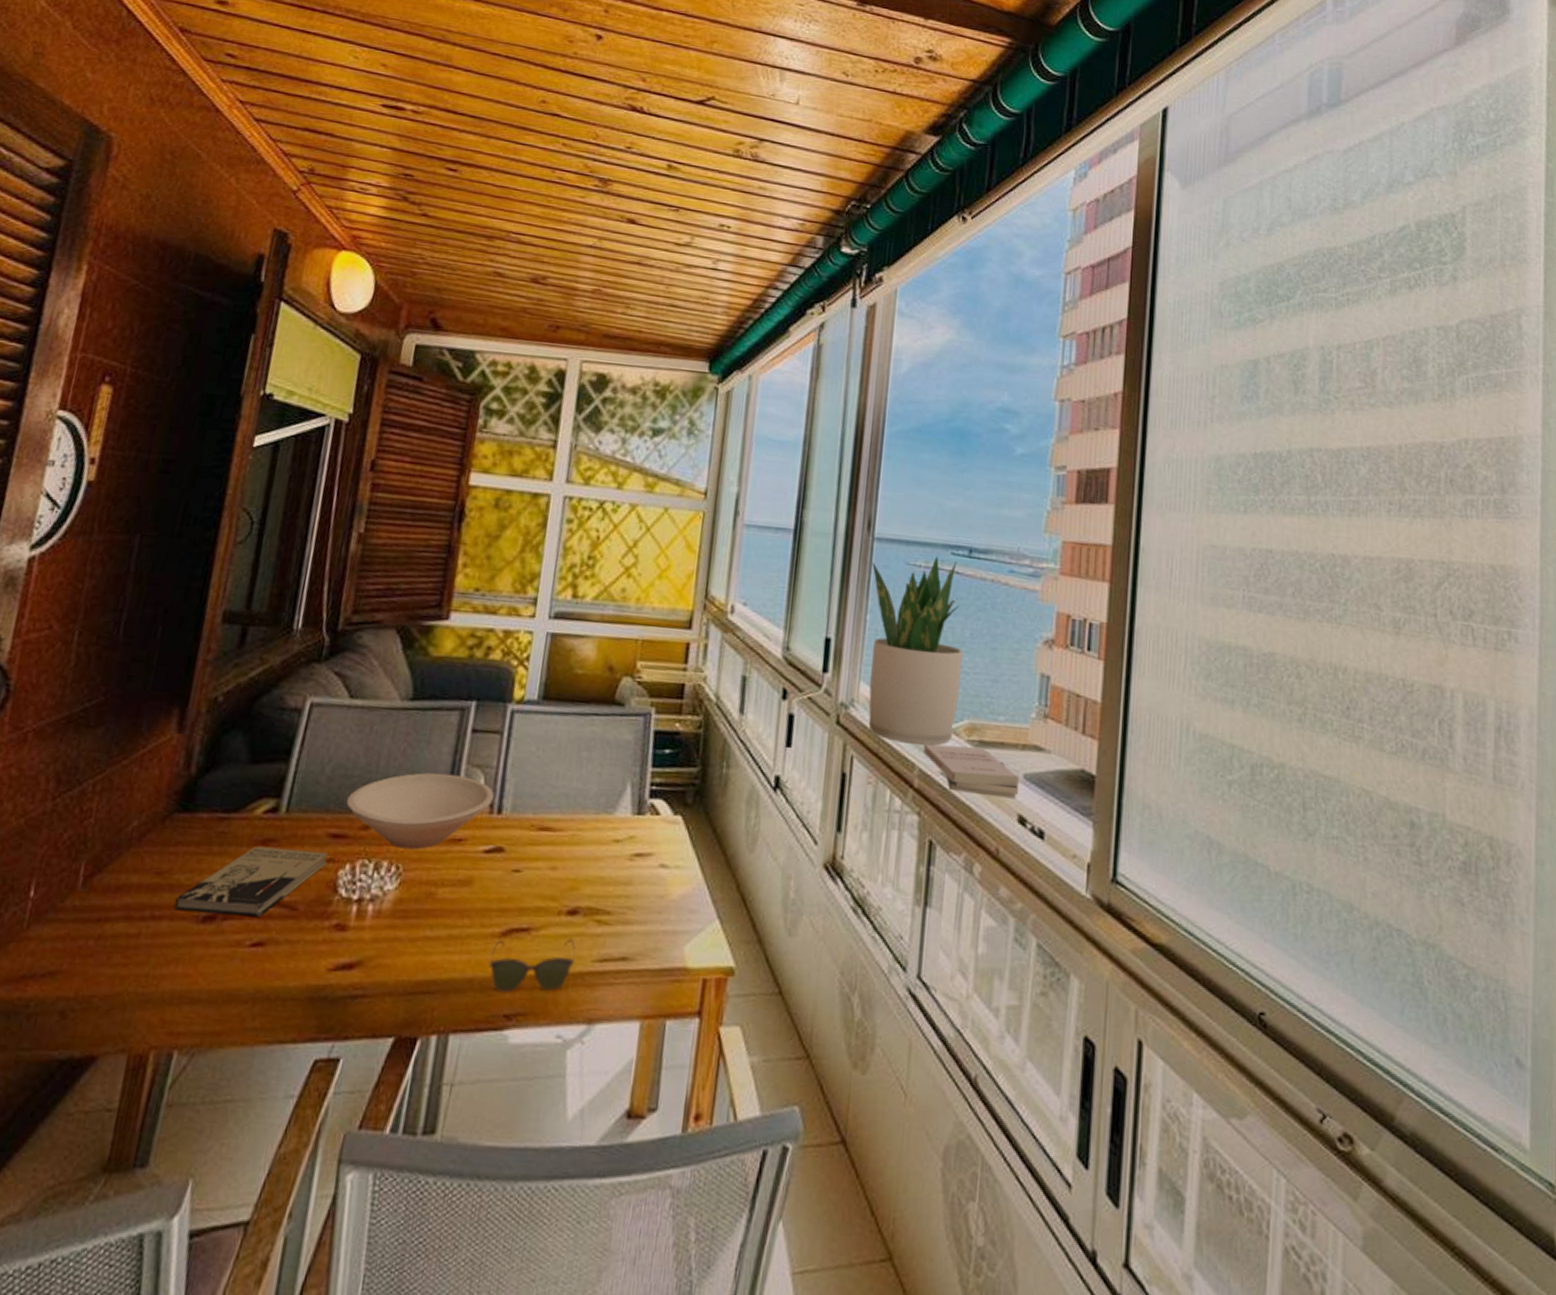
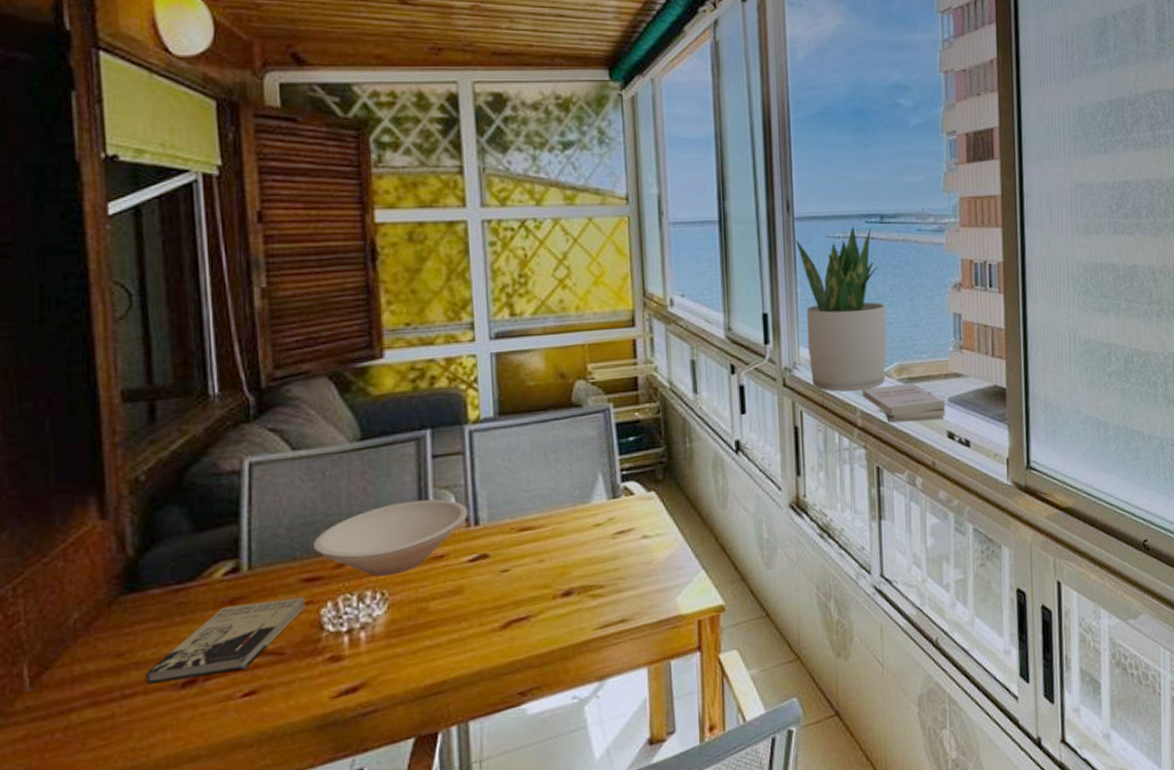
sunglasses: present [489,937,576,992] -> none [494,615,578,675]

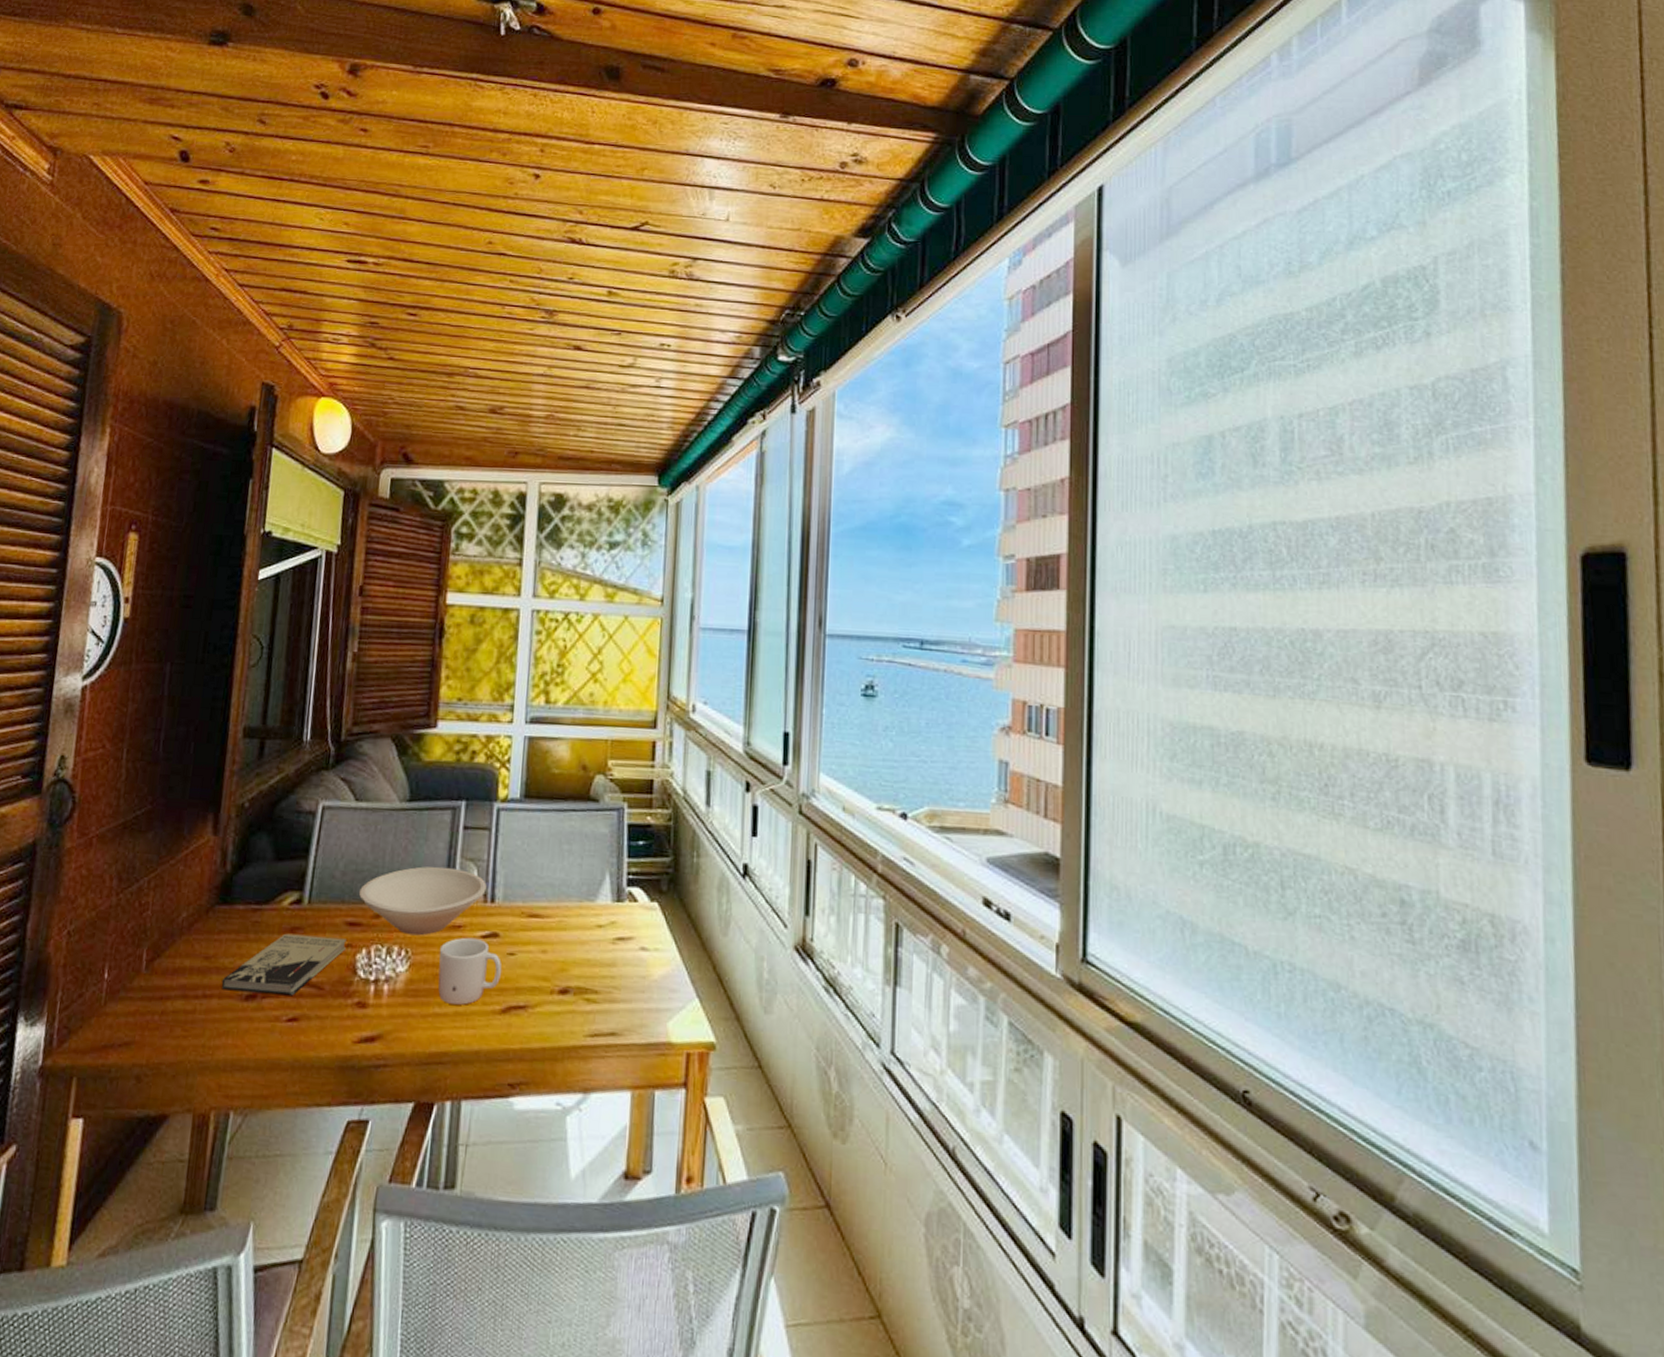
mug: none [421,563,497,634] -> present [437,937,502,1005]
planter: present [796,226,887,393] -> none [825,649,919,833]
books: present [861,383,946,424] -> none [884,830,983,882]

